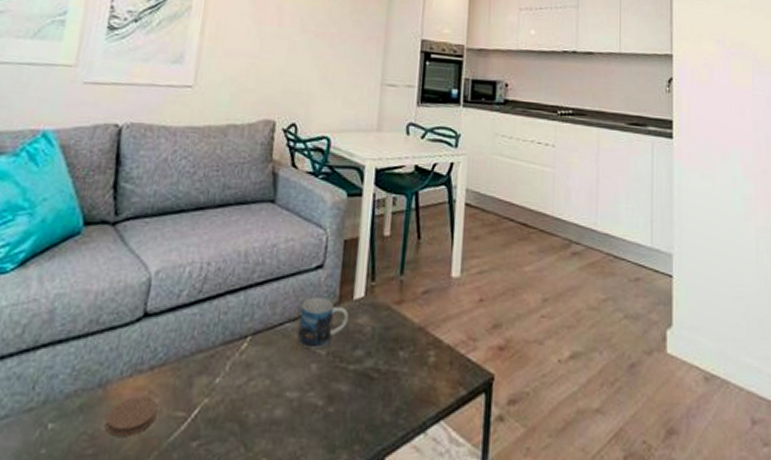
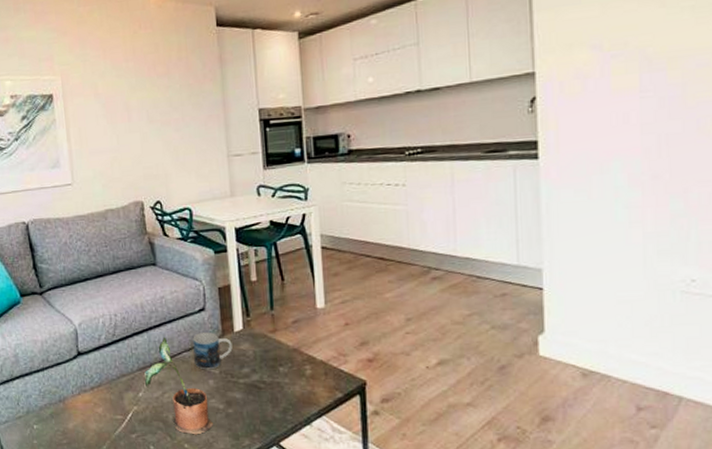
coaster: present [105,397,158,436] -> none [70,407,103,432]
potted plant: none [226,299,306,445] -> present [144,337,213,435]

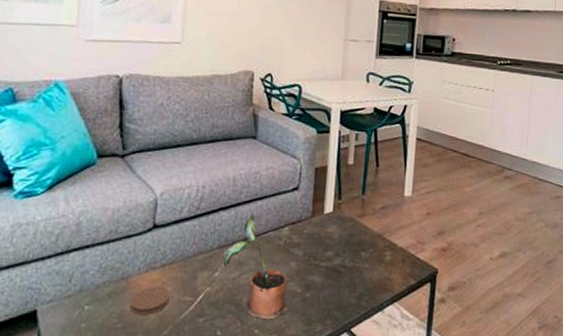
coaster: none [70,407,103,432] -> present [130,287,170,315]
mug: present [193,332,233,370] -> none [279,212,320,252]

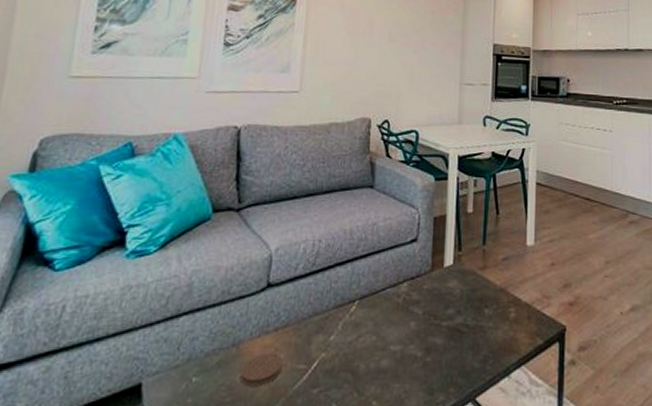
potted plant: present [222,214,288,320] -> none [339,269,408,389]

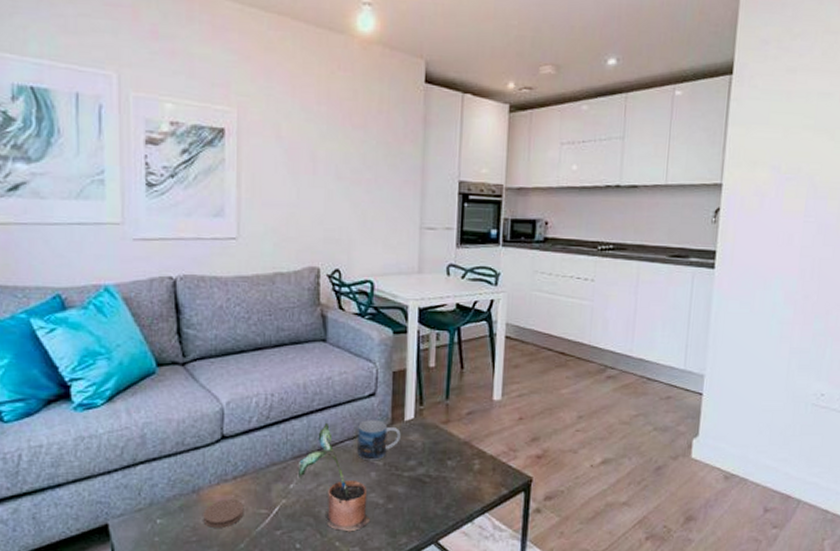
potted plant: none [339,269,408,389] -> present [297,422,370,532]
mug: none [398,266,440,310] -> present [357,420,401,461]

